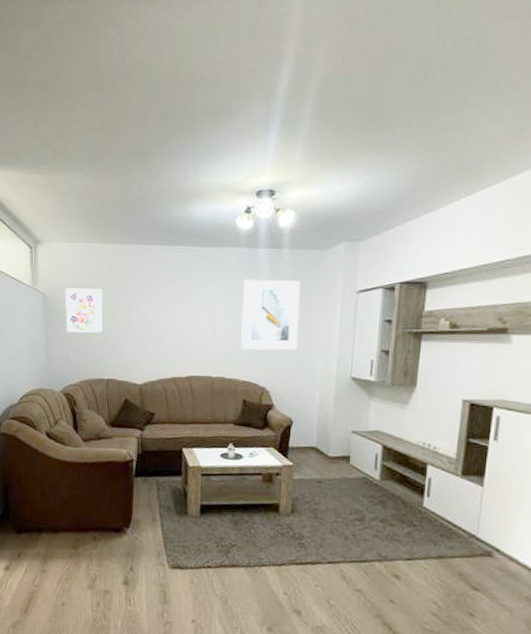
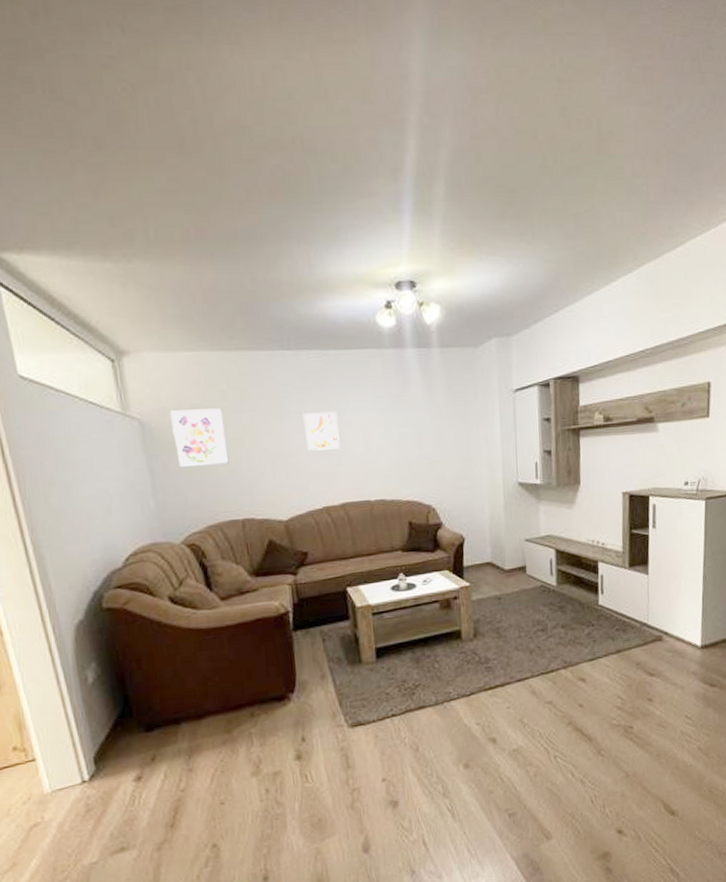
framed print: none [164,297,193,330] -> present [303,411,340,451]
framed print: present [241,279,301,350] -> none [393,383,460,465]

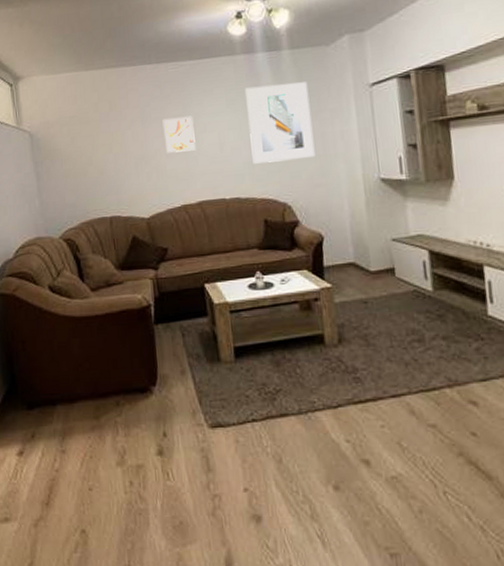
wall art: present [170,408,230,469] -> none [53,119,100,173]
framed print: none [393,383,460,465] -> present [245,82,316,164]

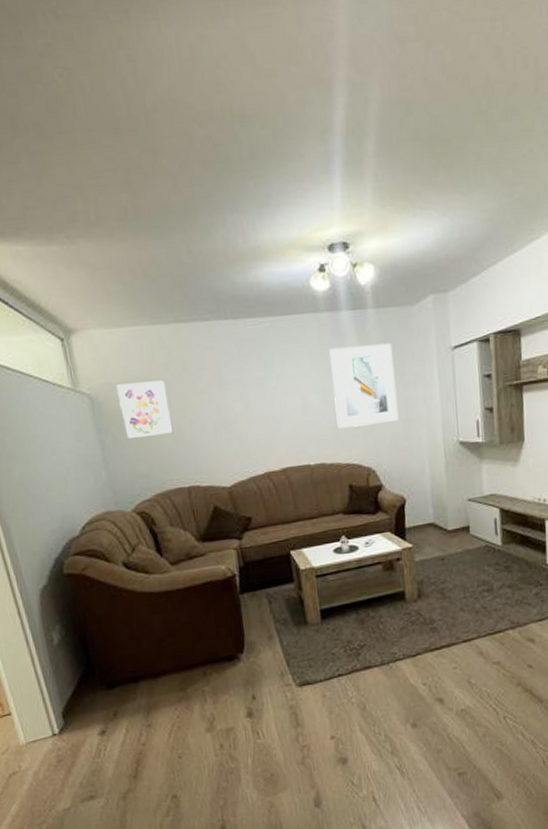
wall art: none [53,119,100,173] -> present [117,380,174,441]
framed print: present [162,116,196,153] -> none [242,377,279,418]

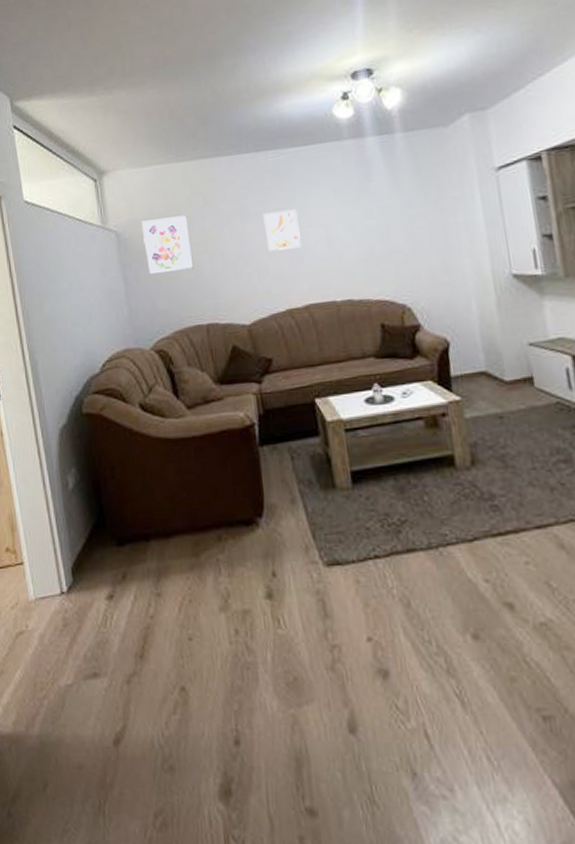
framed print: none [242,377,279,418] -> present [263,209,301,251]
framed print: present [329,343,399,429] -> none [355,167,437,261]

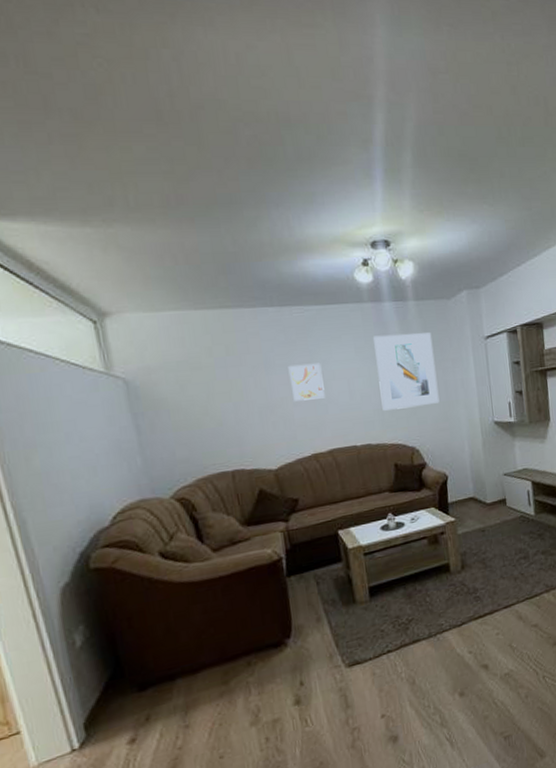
wall art: present [142,215,194,276] -> none [155,364,217,425]
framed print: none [355,167,437,261] -> present [373,332,440,411]

